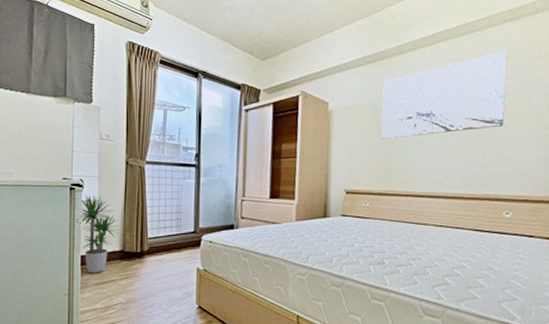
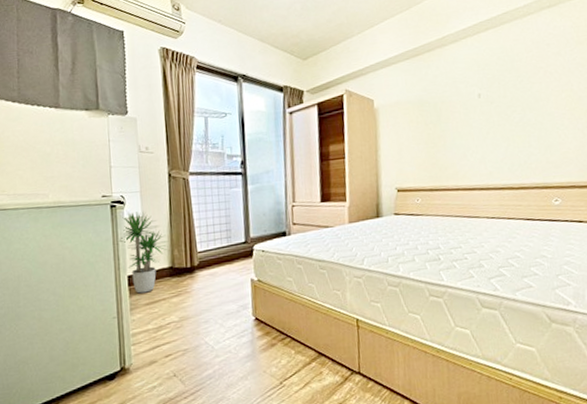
wall art: present [380,50,507,139] -> none [427,37,548,134]

